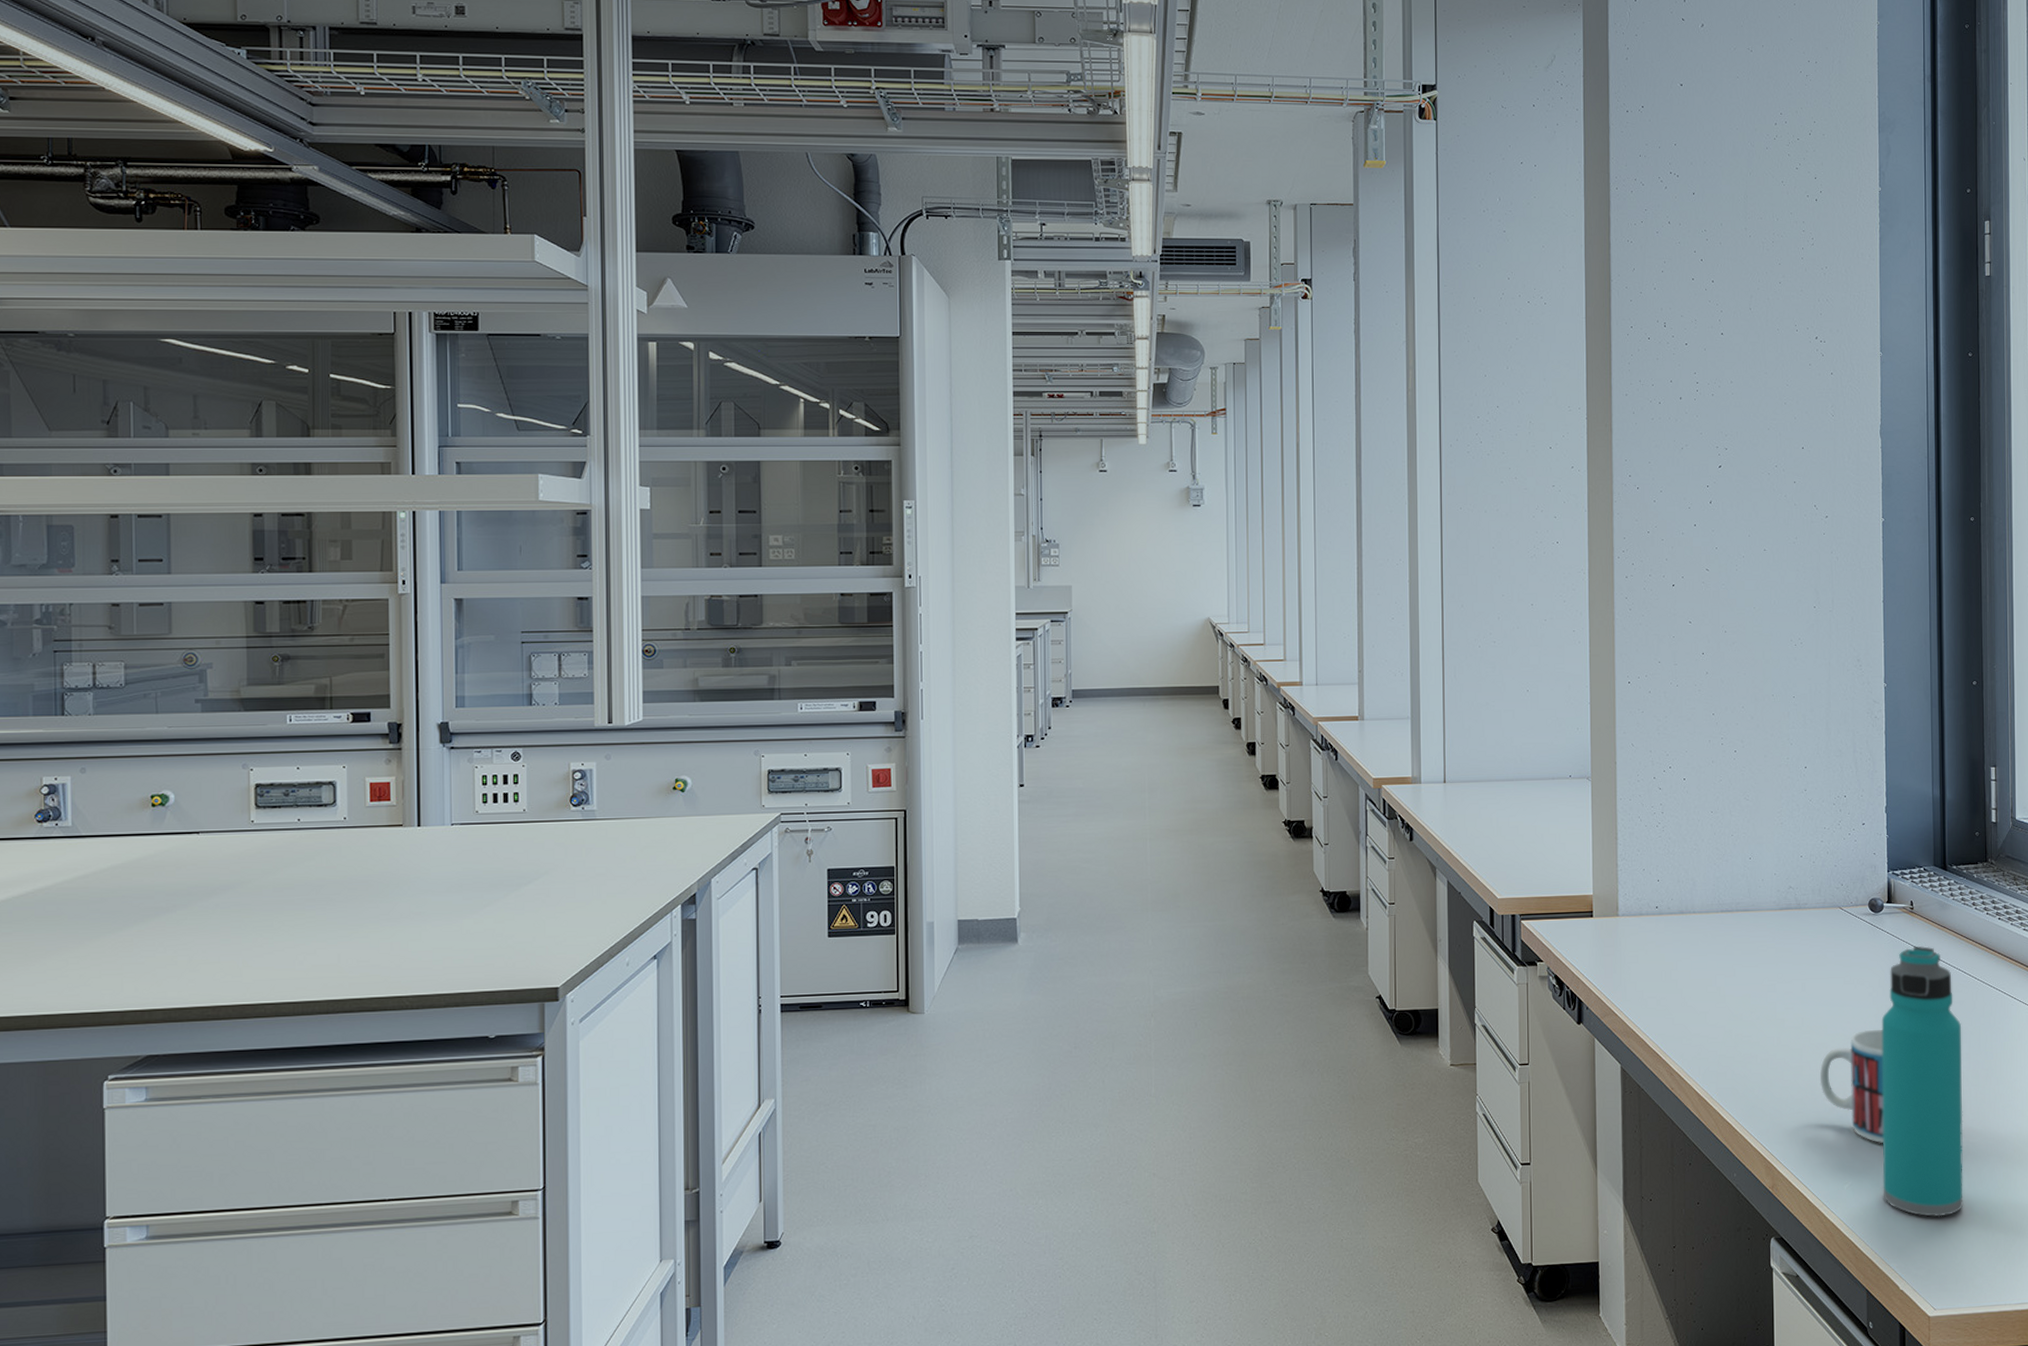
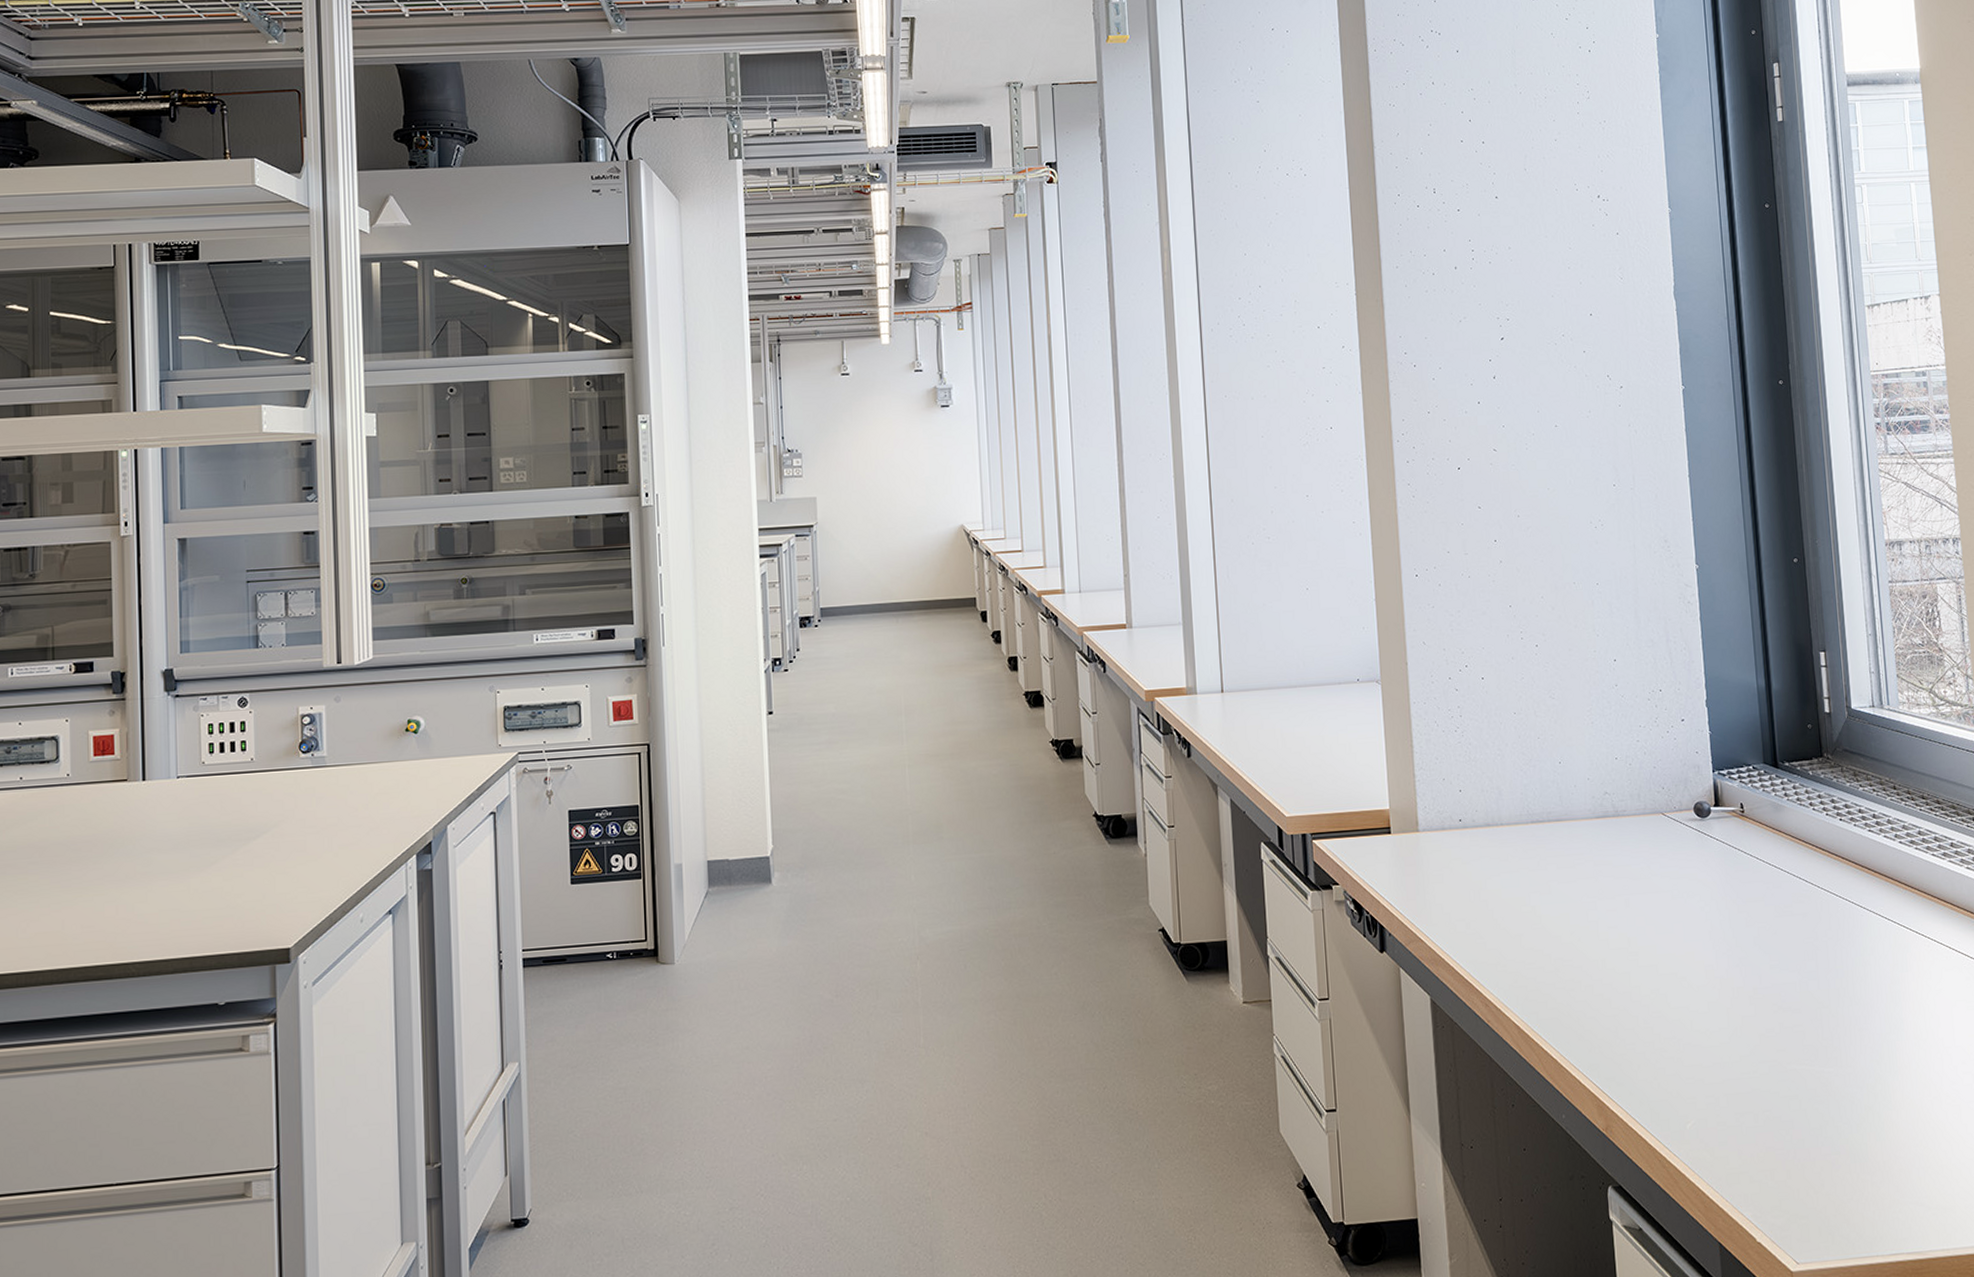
mug: present [1819,1029,1884,1143] -> none [1651,947,1728,1076]
water bottle: present [1881,945,1963,1217] -> none [1716,852,1822,1158]

